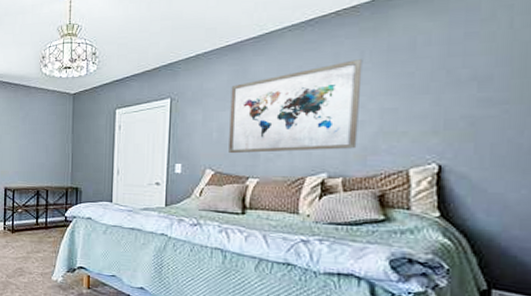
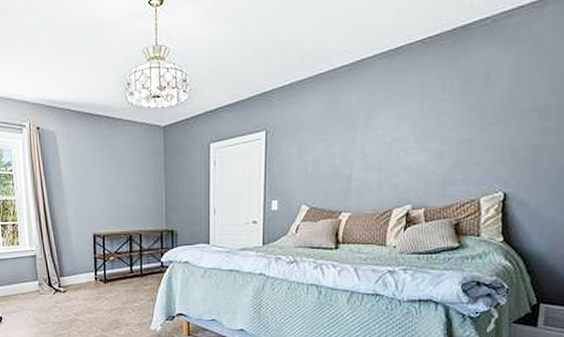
wall art: present [229,59,363,154] -> none [323,90,444,188]

